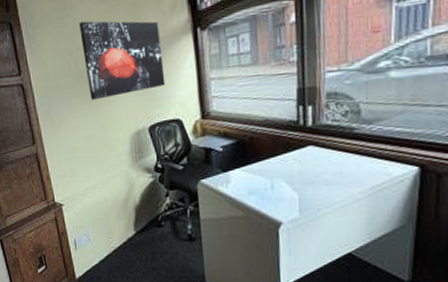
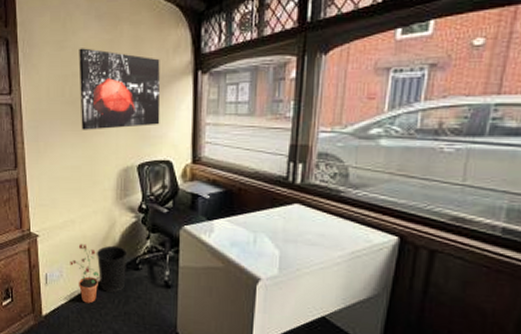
potted plant: none [95,207,125,263] -> present [70,243,100,304]
wastebasket: none [119,206,150,250] -> present [96,245,128,292]

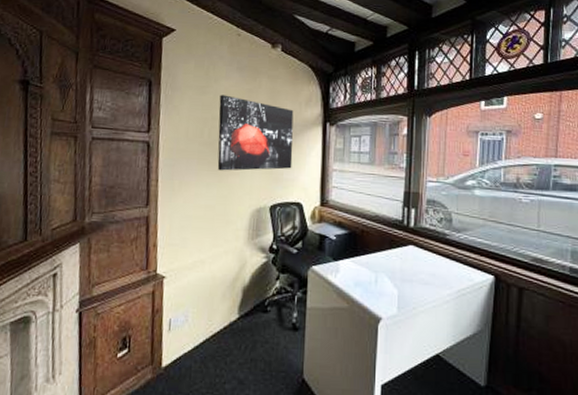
potted plant: present [70,243,100,304] -> none [196,285,227,351]
wastebasket: present [96,245,128,292] -> none [224,286,257,337]

